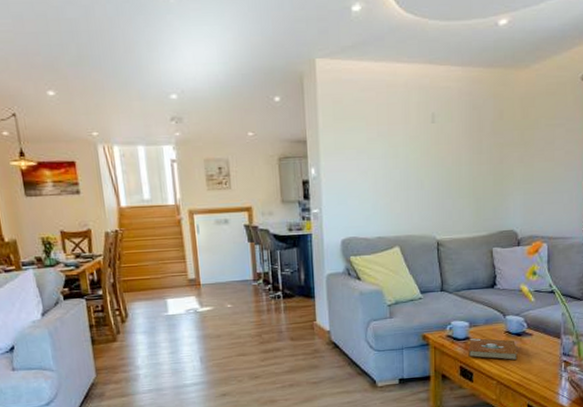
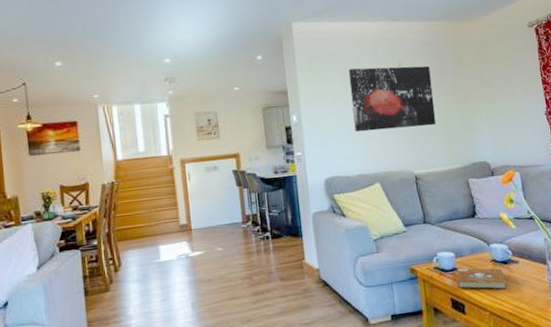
wall art: none [375,118,466,191] -> present [348,66,437,132]

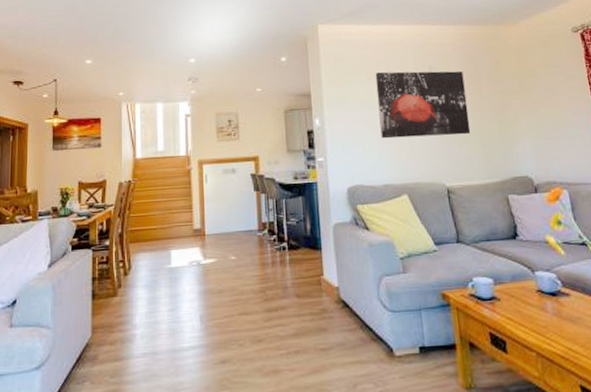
book: present [457,268,507,290] -> none [496,297,557,327]

